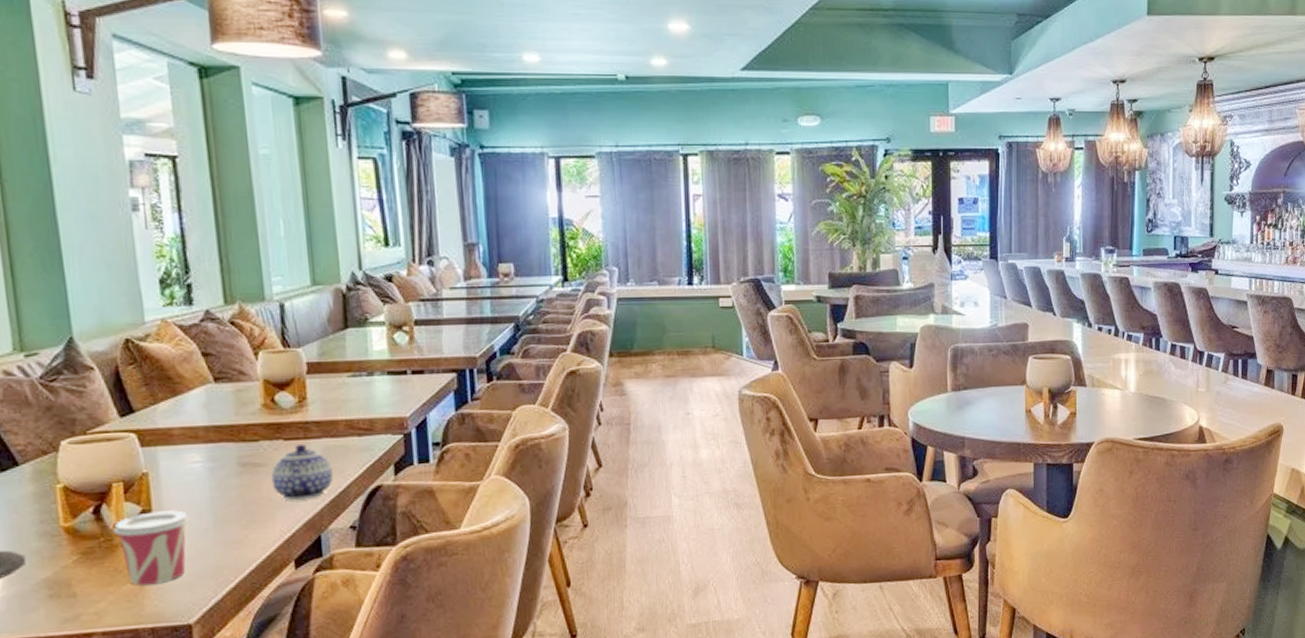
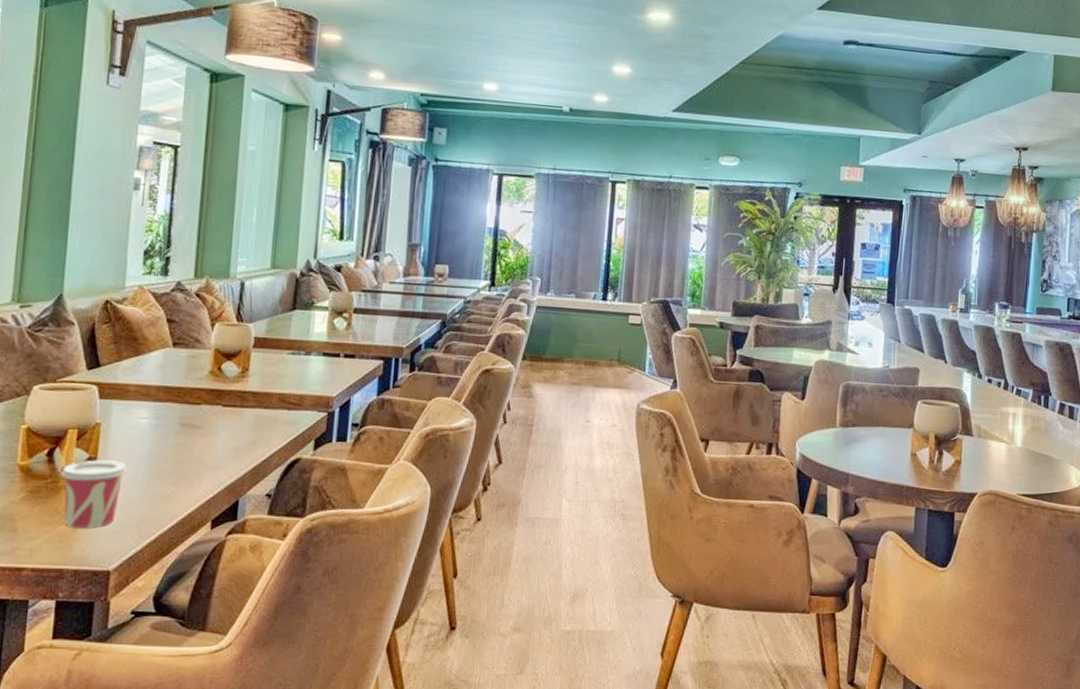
teapot: present [271,443,334,500] -> none [204,411,261,465]

